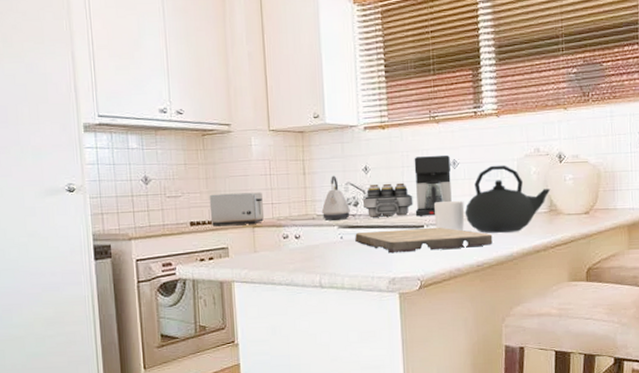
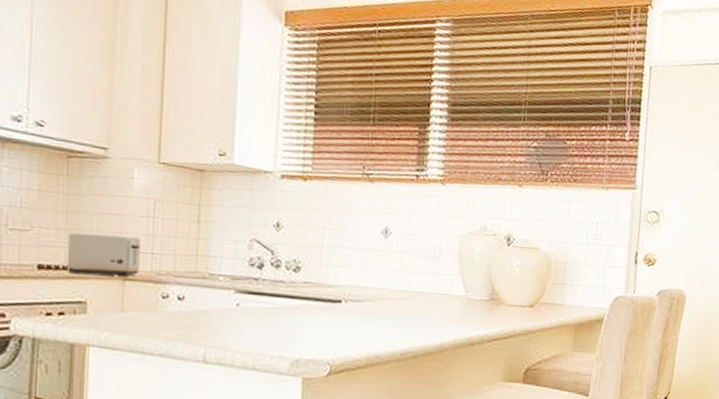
kettle: present [321,175,350,221] -> none [215,228,252,284]
cutting board: present [355,227,493,254] -> none [255,301,422,332]
spice rack: present [363,182,413,217] -> none [270,245,332,287]
coffee maker: present [414,154,452,217] -> none [332,218,382,291]
mug: present [433,201,465,231] -> none [355,274,393,311]
teapot: present [464,165,551,234] -> none [392,239,494,320]

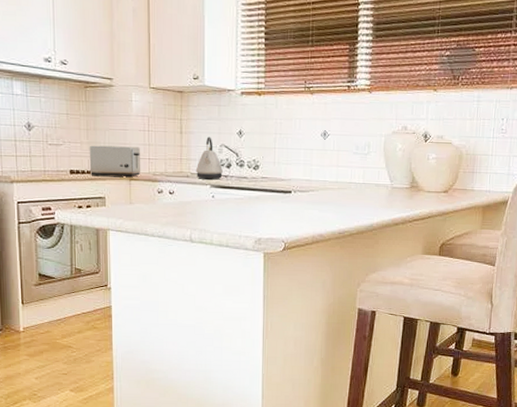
kettle: none [215,228,252,284] -> present [195,136,223,180]

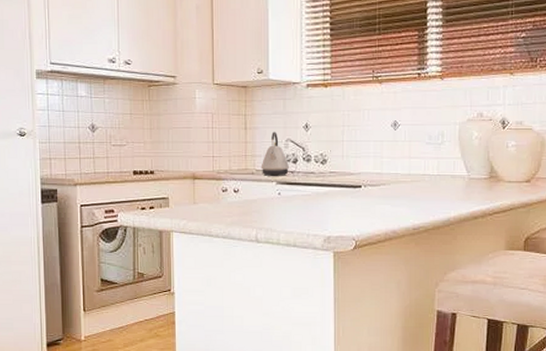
toaster: present [89,145,141,178] -> none [152,144,205,177]

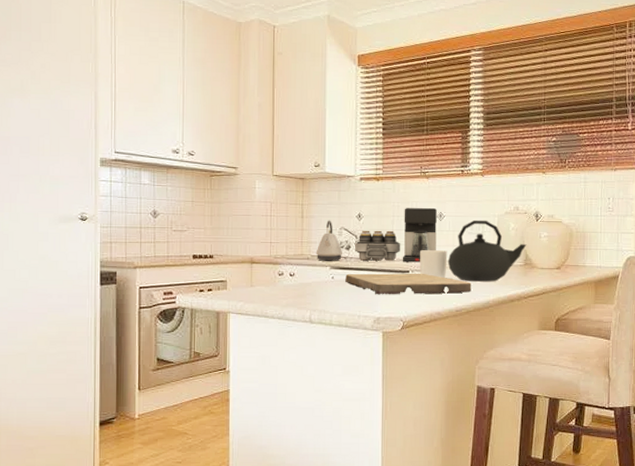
cutting board: none [293,188,430,212] -> present [345,273,472,295]
spice rack: none [302,141,352,175] -> present [355,230,401,261]
coffee maker: none [353,115,391,177] -> present [402,207,437,263]
mug: none [372,163,403,193] -> present [419,250,447,278]
teapot: none [403,128,492,198] -> present [447,219,527,283]

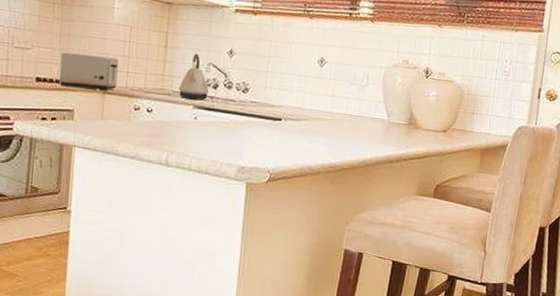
toaster: none [212,230,263,261] -> present [58,52,119,91]
cutting board: present [345,273,472,295] -> none [209,116,349,149]
spice rack: present [355,230,401,261] -> none [223,69,275,106]
coffee maker: present [402,207,437,263] -> none [274,48,319,111]
mug: present [419,250,447,278] -> none [293,97,326,130]
teapot: present [447,219,527,283] -> none [324,69,413,140]

